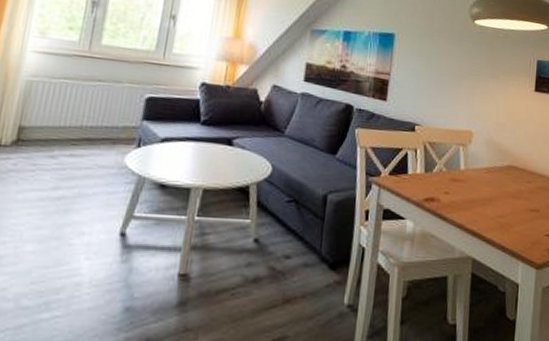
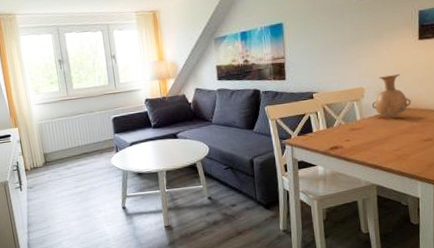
vase: none [478,123,521,176] -> present [372,73,411,119]

